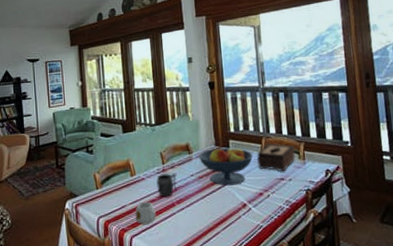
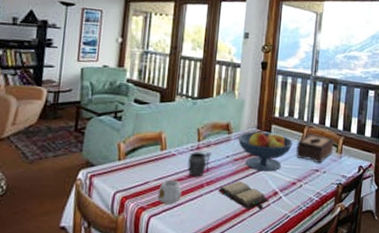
hardback book: none [189,197,240,223] -> present [218,181,269,210]

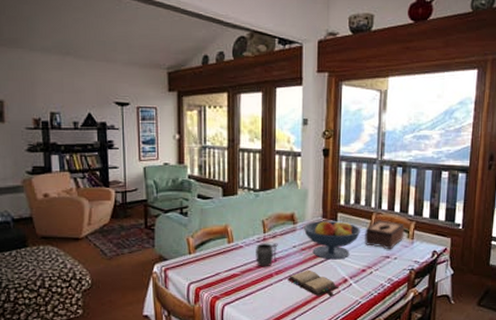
mug: present [157,179,182,204] -> none [229,270,252,293]

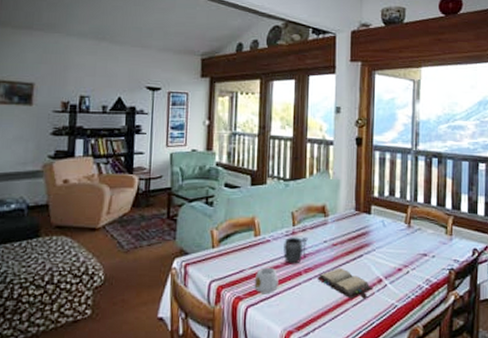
mug: none [229,270,252,293] -> present [254,267,279,293]
fruit bowl: present [303,220,361,260] -> none [335,213,397,257]
tissue box: present [365,220,405,250] -> none [400,214,442,247]

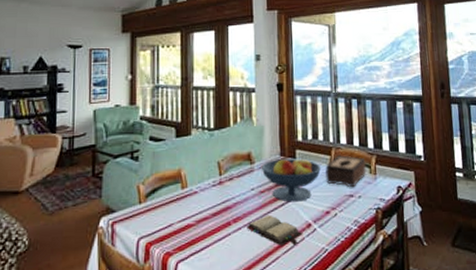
mug: present [254,267,279,293] -> none [183,219,208,247]
mug: present [283,236,308,264] -> none [211,186,235,215]
fruit bowl: none [335,213,397,257] -> present [261,157,322,202]
tissue box: none [400,214,442,247] -> present [325,155,367,188]

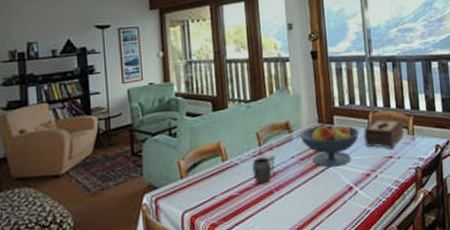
mug: none [211,186,235,215] -> present [252,155,276,185]
hardback book: present [247,215,303,246] -> none [289,181,345,210]

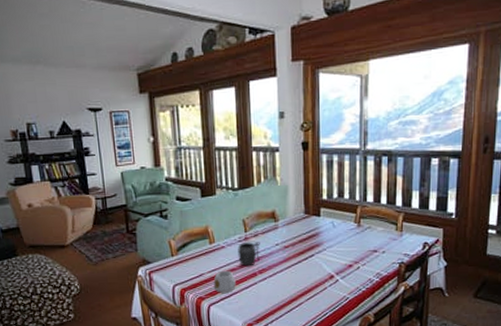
mug: none [227,190,252,217] -> present [213,270,236,293]
fruit bowl: present [299,123,360,168] -> none [285,215,346,257]
tissue box: present [363,118,405,149] -> none [350,213,392,244]

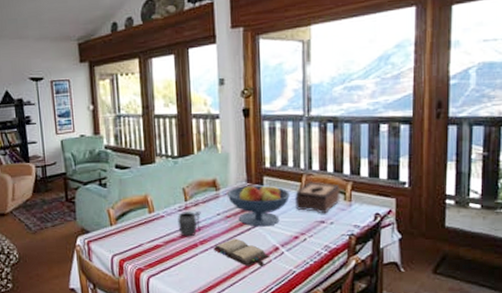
mug: present [213,270,236,293] -> none [153,240,176,264]
hardback book: none [272,267,326,294] -> present [213,238,270,267]
fruit bowl: none [285,215,346,257] -> present [226,184,291,227]
tissue box: none [350,213,392,244] -> present [295,182,341,214]

